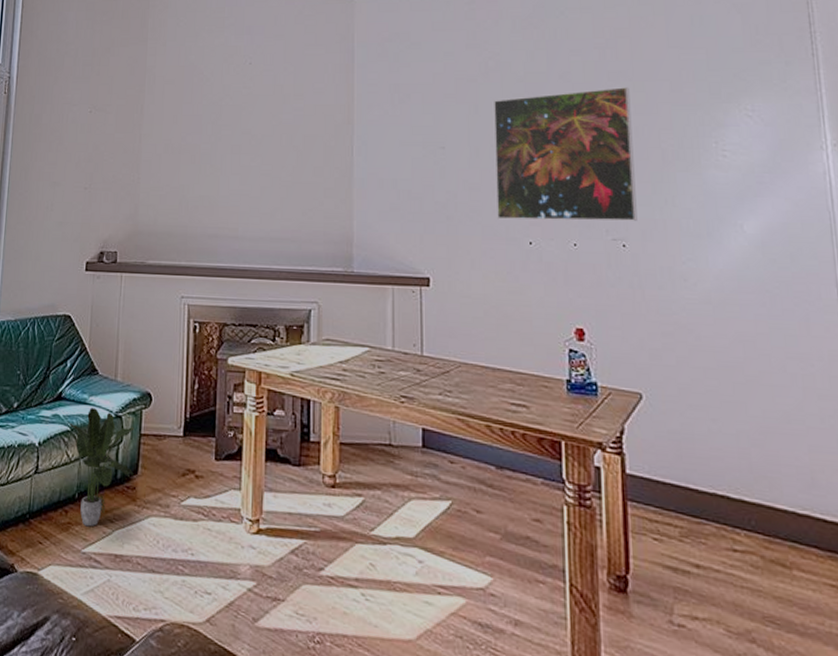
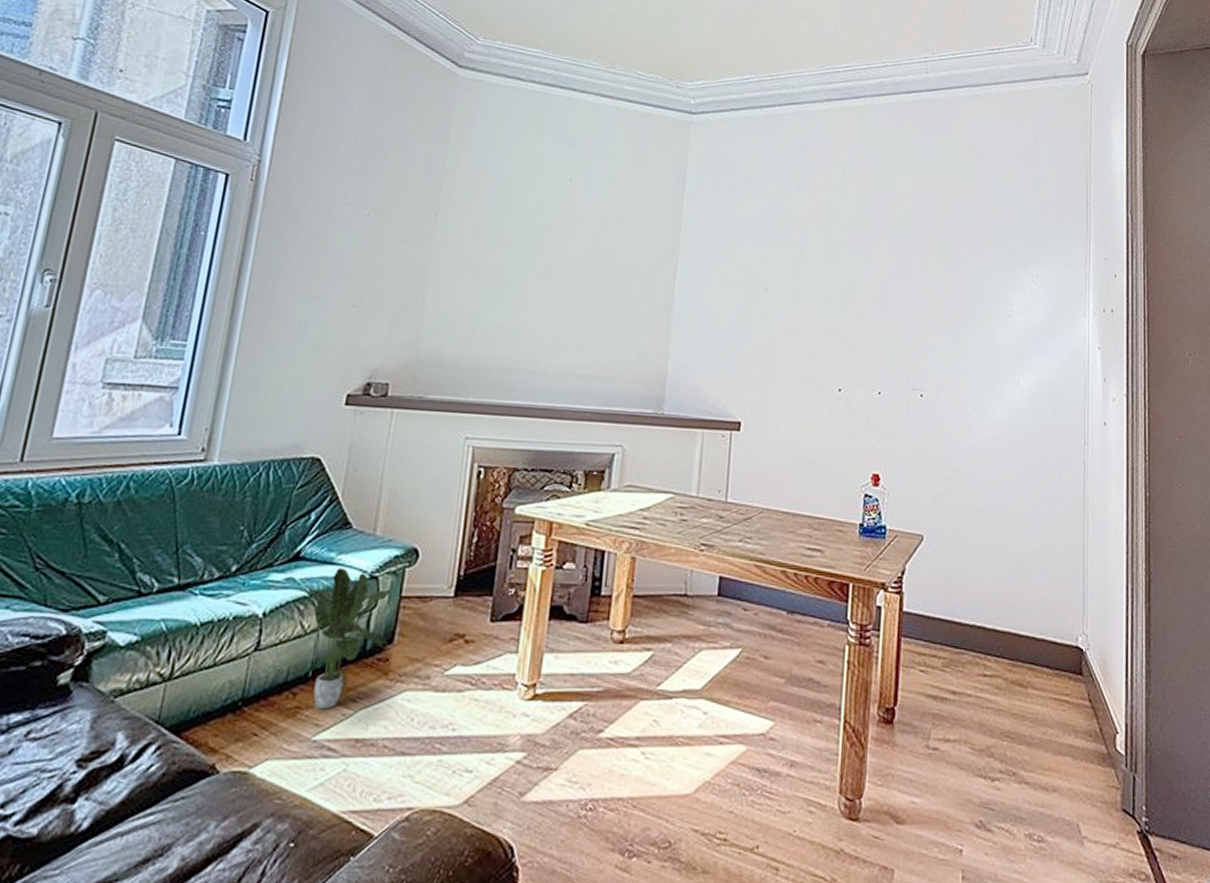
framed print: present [494,87,637,221] -> none [811,244,940,372]

